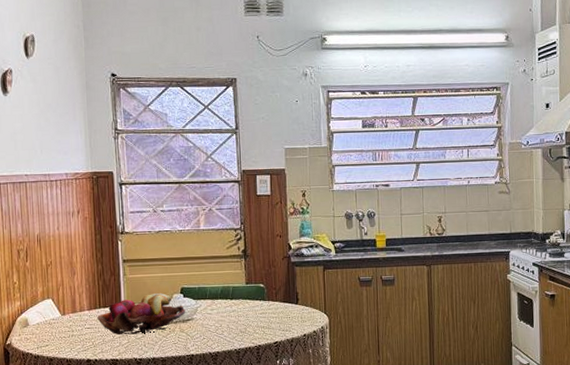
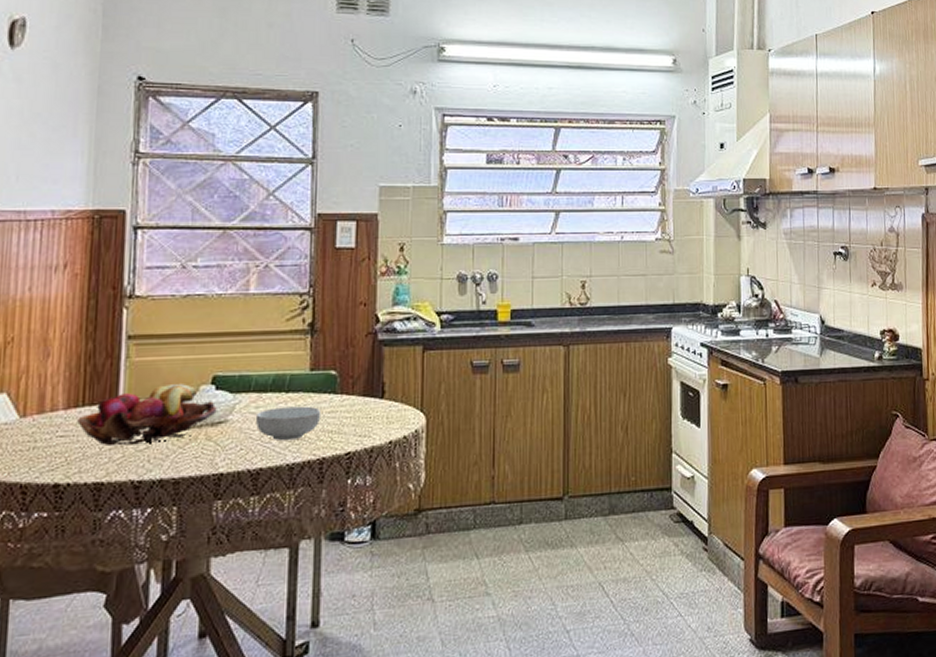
cereal bowl: none [211,309,256,333] -> present [255,406,322,440]

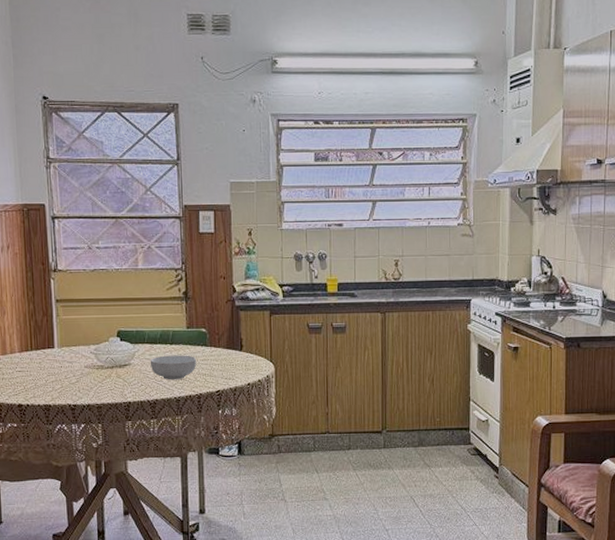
fruit basket: present [77,384,217,446] -> none [29,336,123,380]

